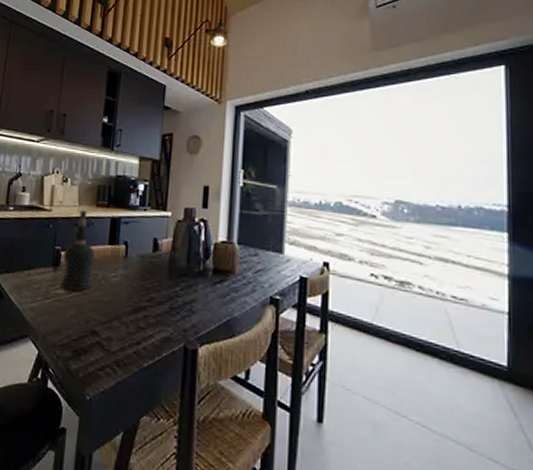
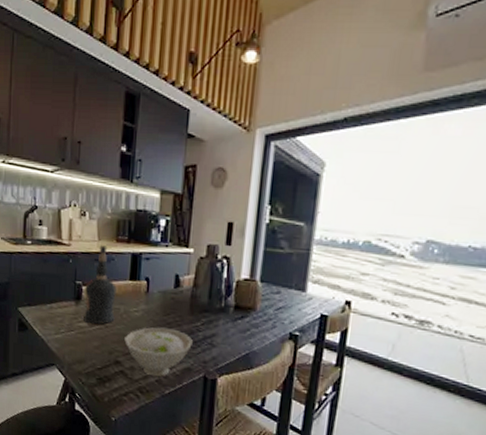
bowl: none [102,293,172,348] -> present [124,327,193,377]

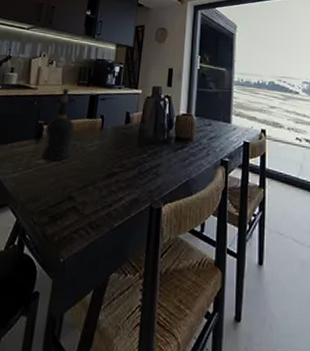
bowl: present [124,327,193,377] -> none [79,160,140,210]

